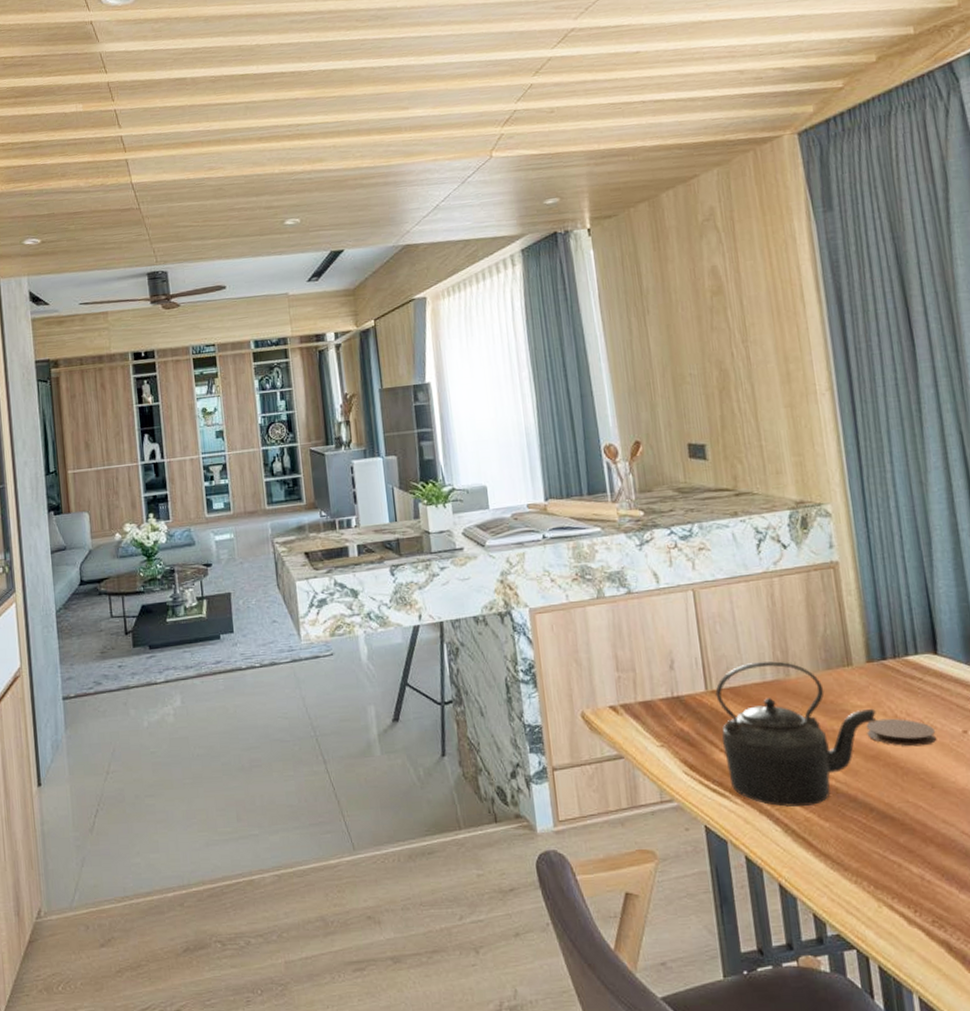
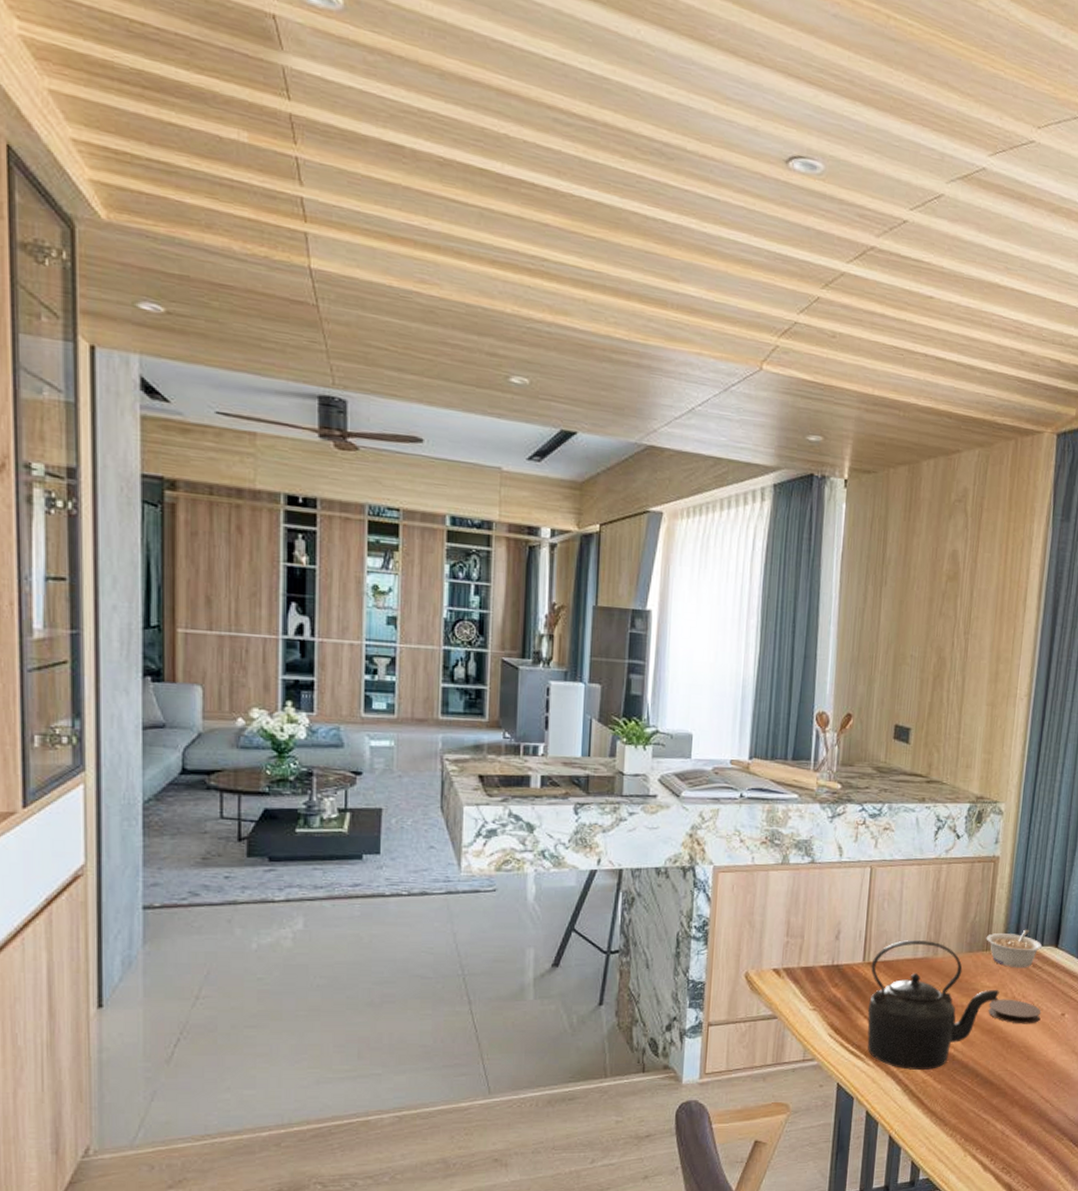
legume: none [844,637,918,683] -> present [986,929,1043,968]

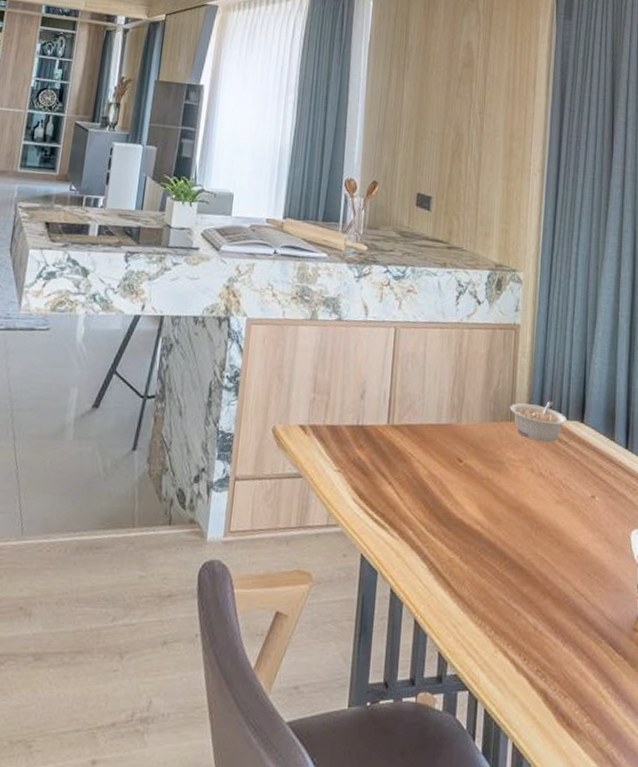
kettle: present [867,940,1000,1070] -> none [391,404,526,547]
coaster: present [988,999,1042,1024] -> none [514,474,570,505]

